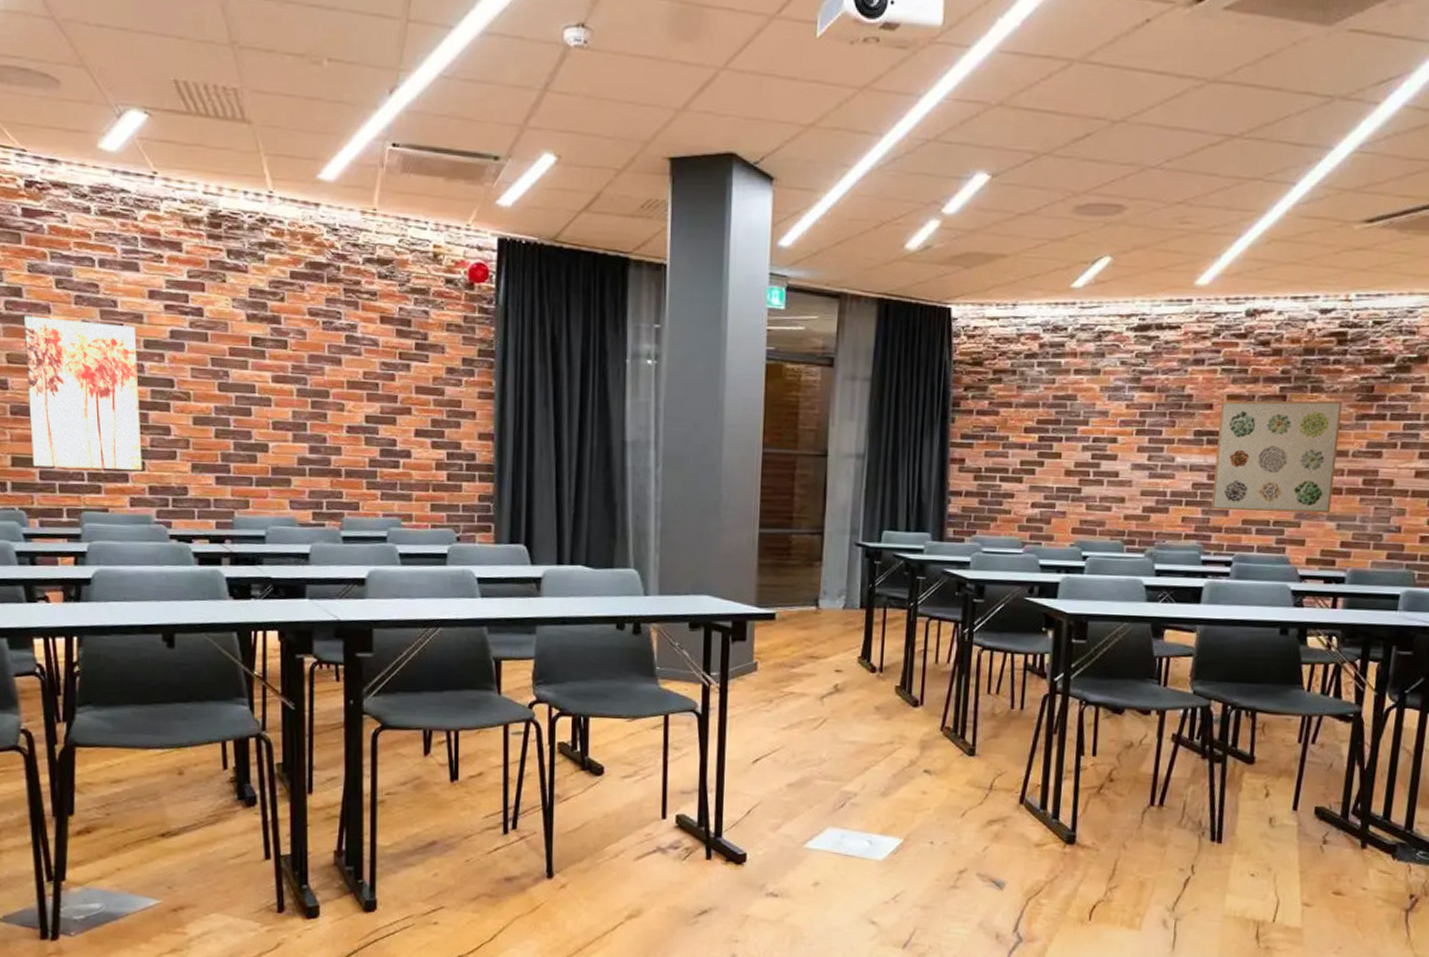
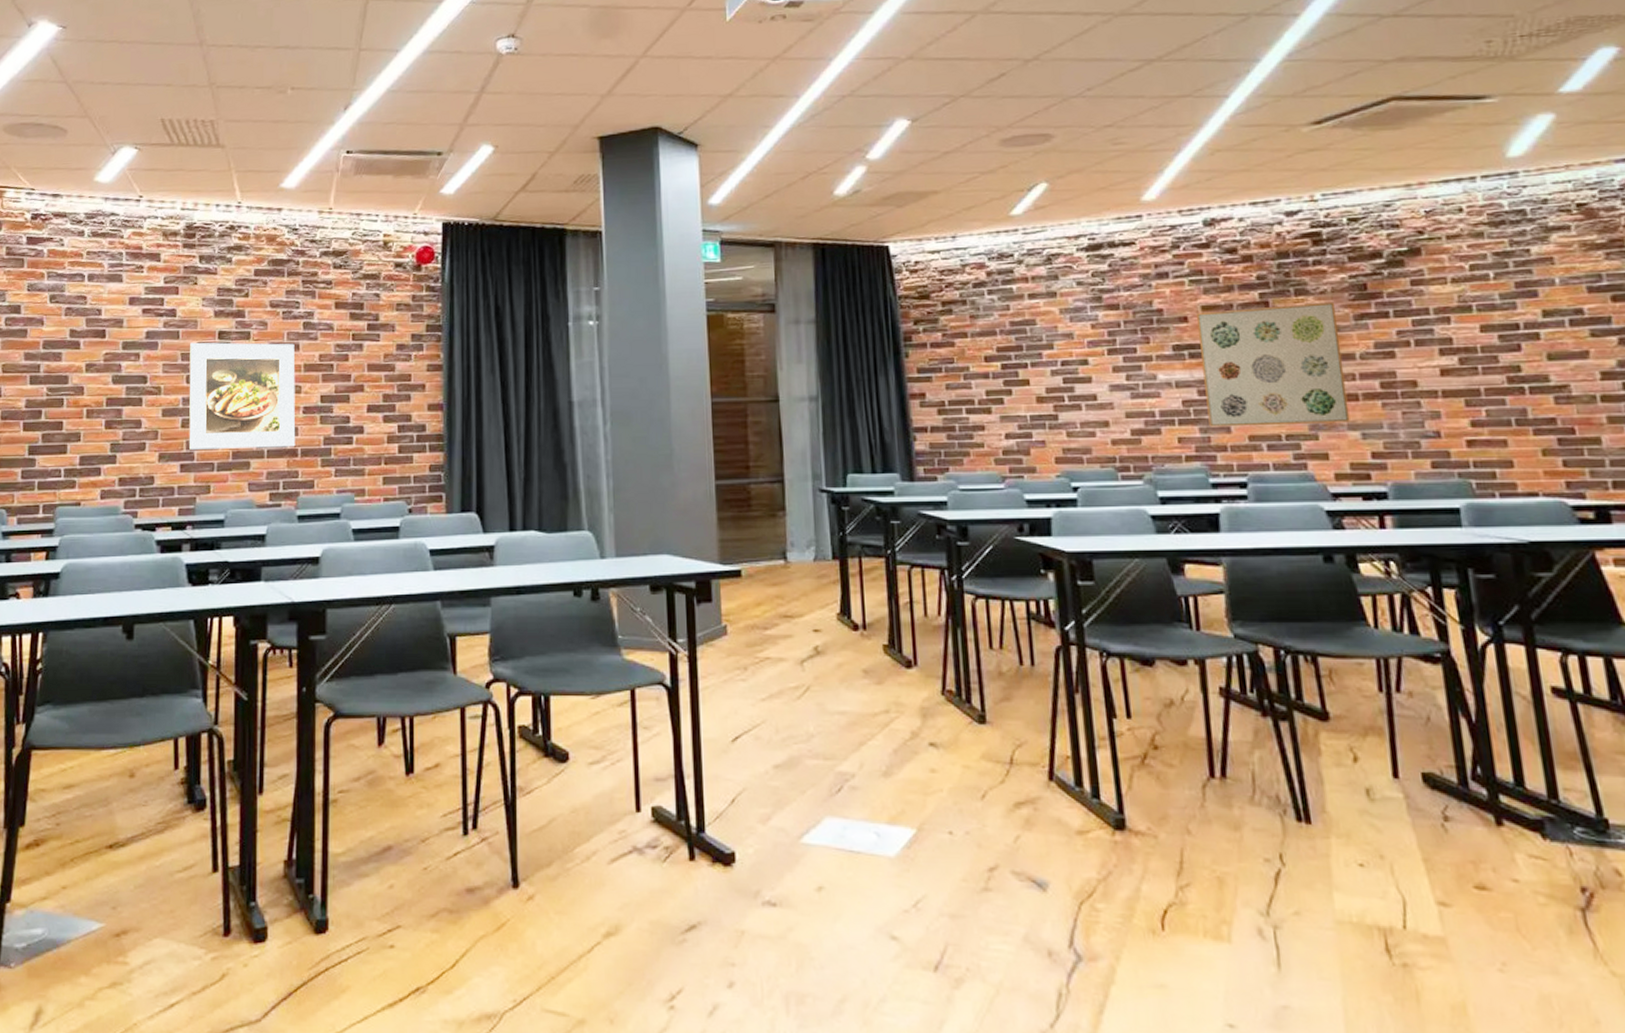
wall art: present [23,315,143,470] -> none [16,329,116,467]
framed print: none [221,347,339,467] -> present [188,342,296,450]

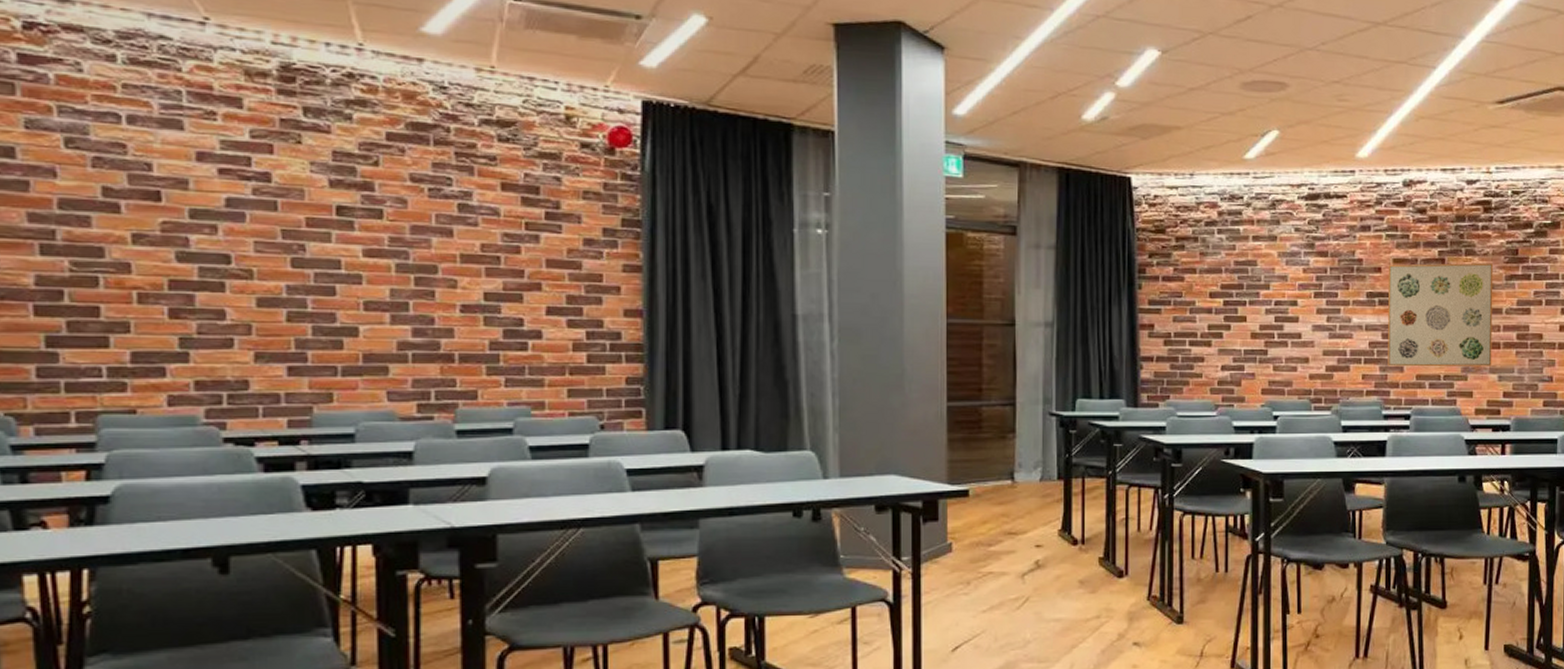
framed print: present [188,342,296,450] -> none [294,217,451,351]

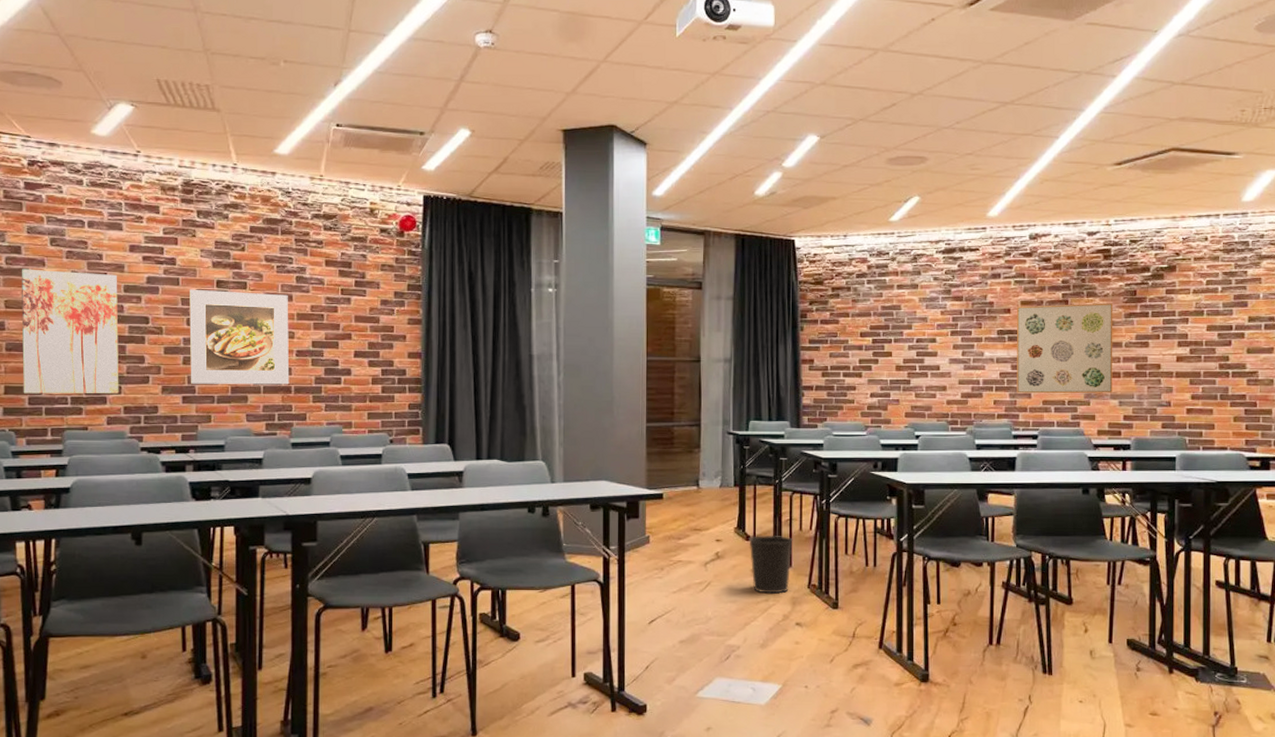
wall art: none [16,180,186,363] -> present [21,269,119,394]
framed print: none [294,217,451,351] -> present [189,289,290,385]
wastebasket: none [1076,537,1129,609] -> present [749,535,793,594]

